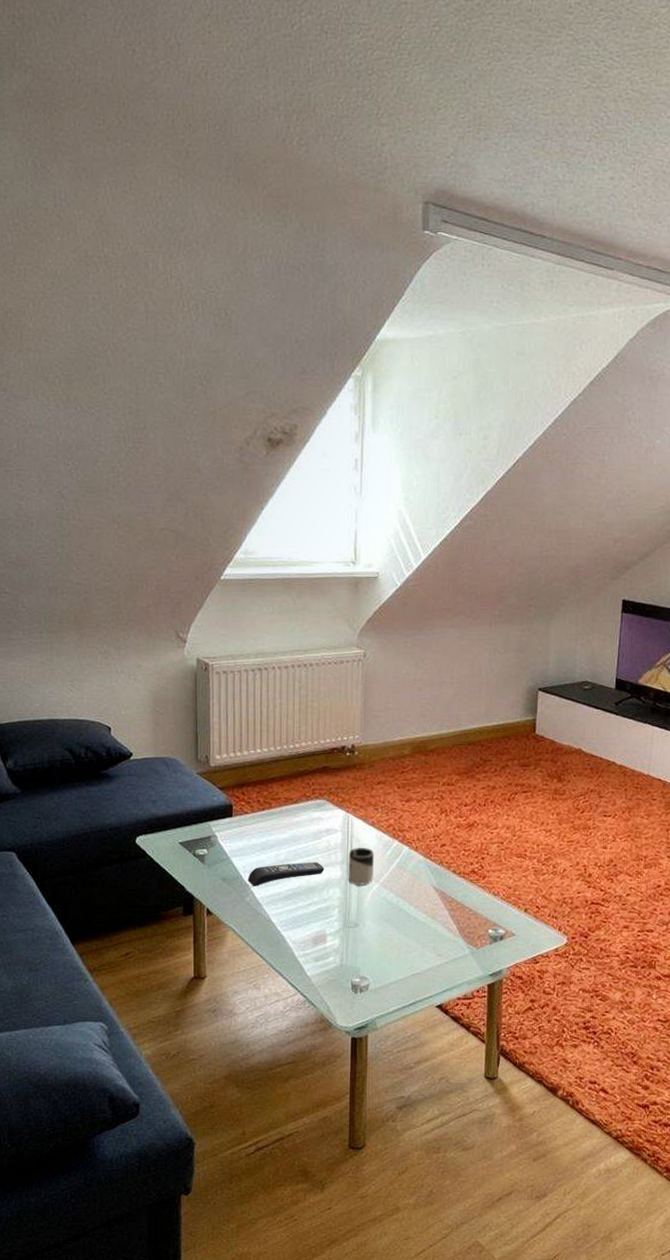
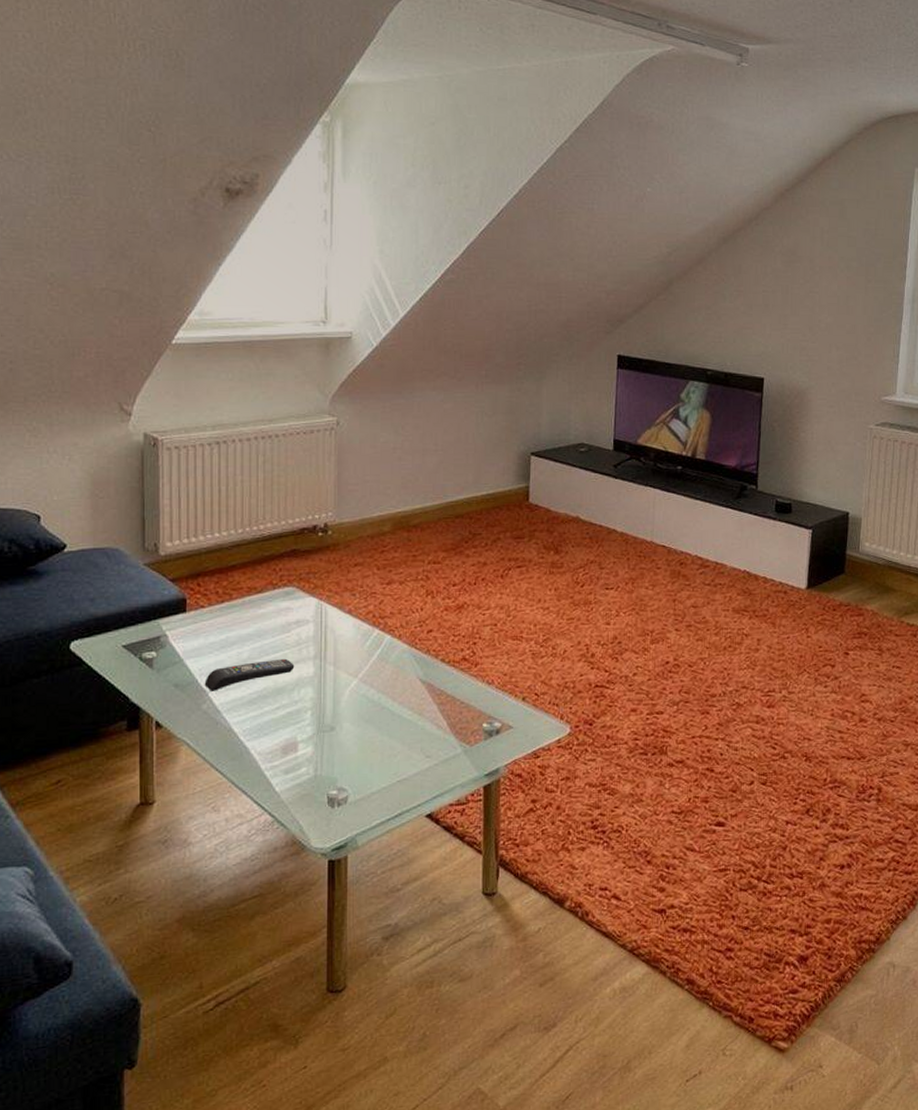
cup: present [348,848,374,885] -> none [322,639,351,683]

